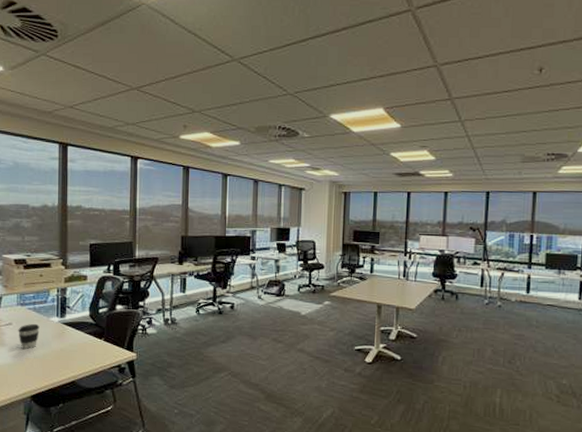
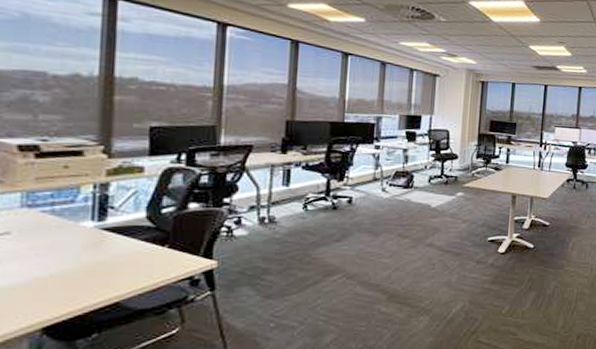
coffee cup: present [18,323,40,350] -> none [21,230,61,267]

